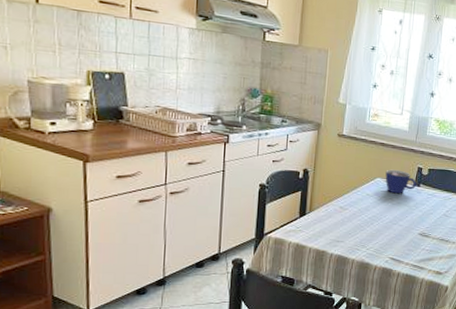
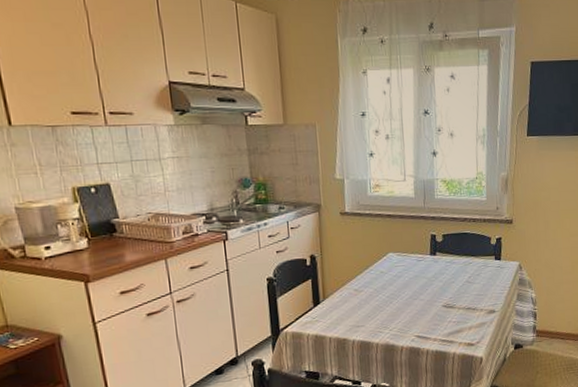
cup: present [385,169,417,194] -> none [397,240,432,267]

